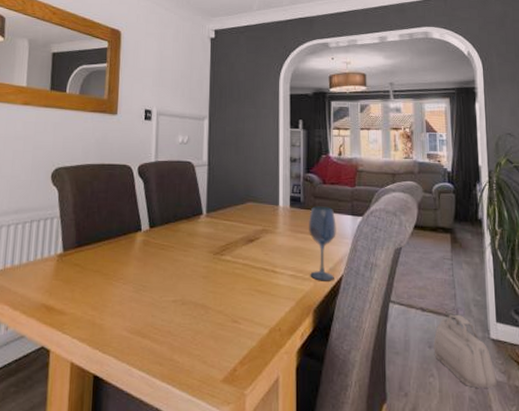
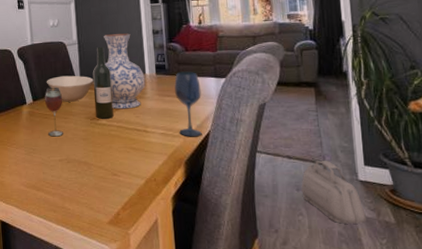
wineglass: none [163,213,185,272] -> present [45,87,63,137]
bowl: none [167,201,222,232] -> present [46,75,94,102]
wine bottle: none [219,171,242,254] -> present [92,47,114,119]
vase: none [235,158,279,245] -> present [103,33,147,109]

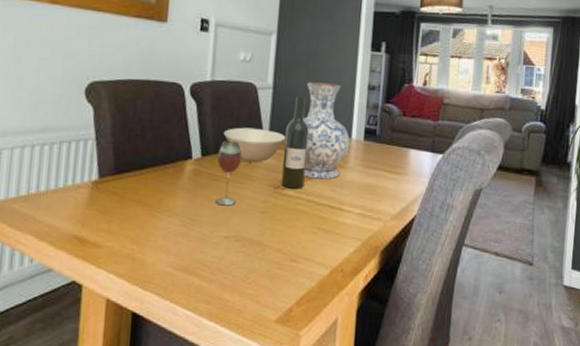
wineglass: present [174,71,202,137] -> none [380,140,414,222]
handbag: present [301,160,366,224] -> none [503,259,564,334]

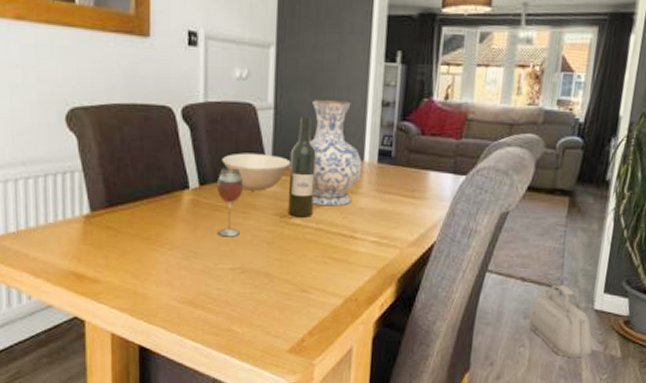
handbag: none [503,259,564,334] -> present [529,284,593,357]

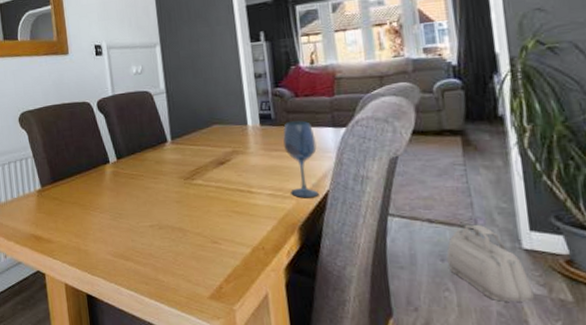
wineglass: present [217,167,244,237] -> none [130,142,153,200]
bowl: present [221,153,291,191] -> none [131,129,186,160]
wine bottle: present [287,116,318,217] -> none [184,95,211,179]
vase: present [309,100,363,207] -> none [196,78,249,167]
wineglass: none [396,162,434,249] -> present [283,120,319,198]

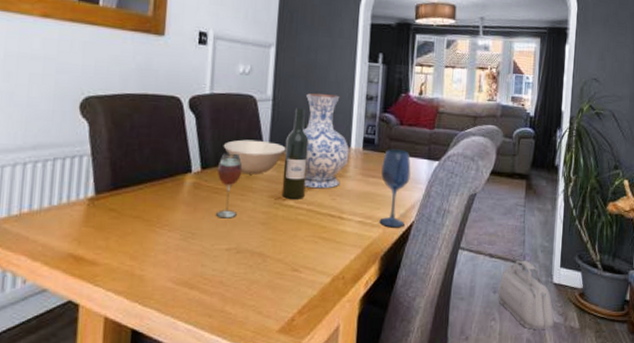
wineglass: none [130,142,153,200] -> present [216,153,243,219]
bowl: none [131,129,186,160] -> present [223,139,286,175]
wine bottle: none [184,95,211,179] -> present [281,108,310,199]
vase: none [196,78,249,167] -> present [302,93,350,189]

